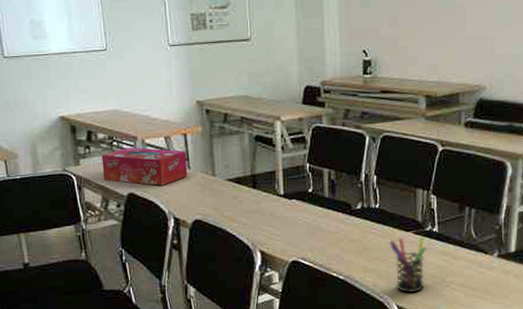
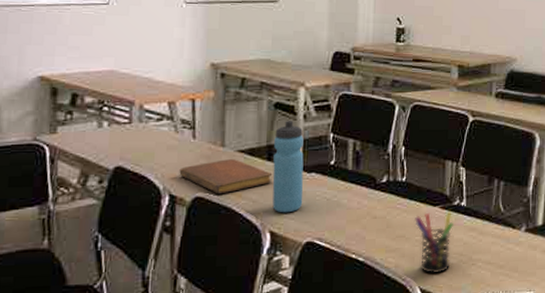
tissue box: present [101,147,188,186] -> none [85,113,193,158]
notebook: none [180,187,259,218] -> present [179,159,273,195]
water bottle: none [257,152,287,235] -> present [272,121,304,213]

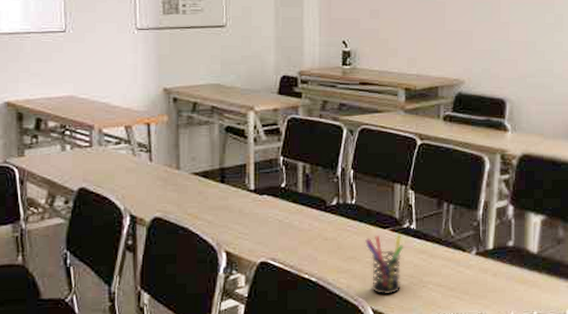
notebook: present [179,159,273,195] -> none [138,181,226,215]
water bottle: present [272,121,304,213] -> none [226,144,256,234]

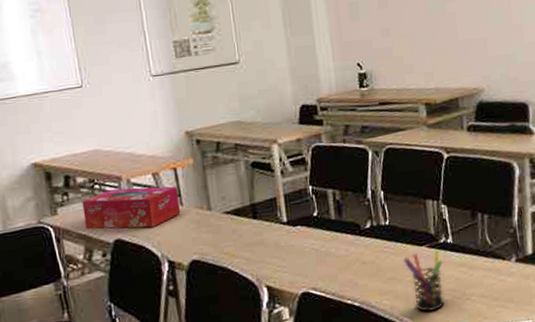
tissue box: none [50,137,149,180] -> present [82,186,181,229]

